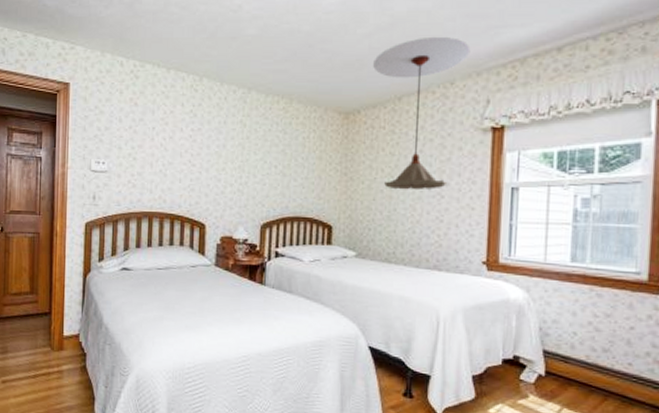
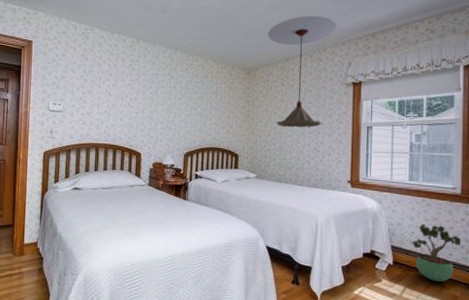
potted plant: none [573,322,646,402] -> present [412,224,461,282]

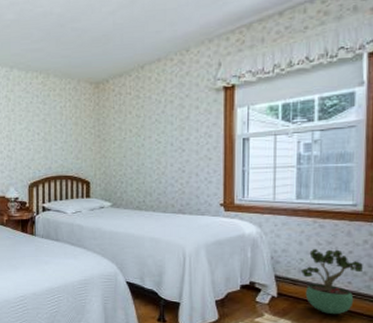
ceiling light fixture: present [268,15,337,128] -> none [118,9,202,147]

